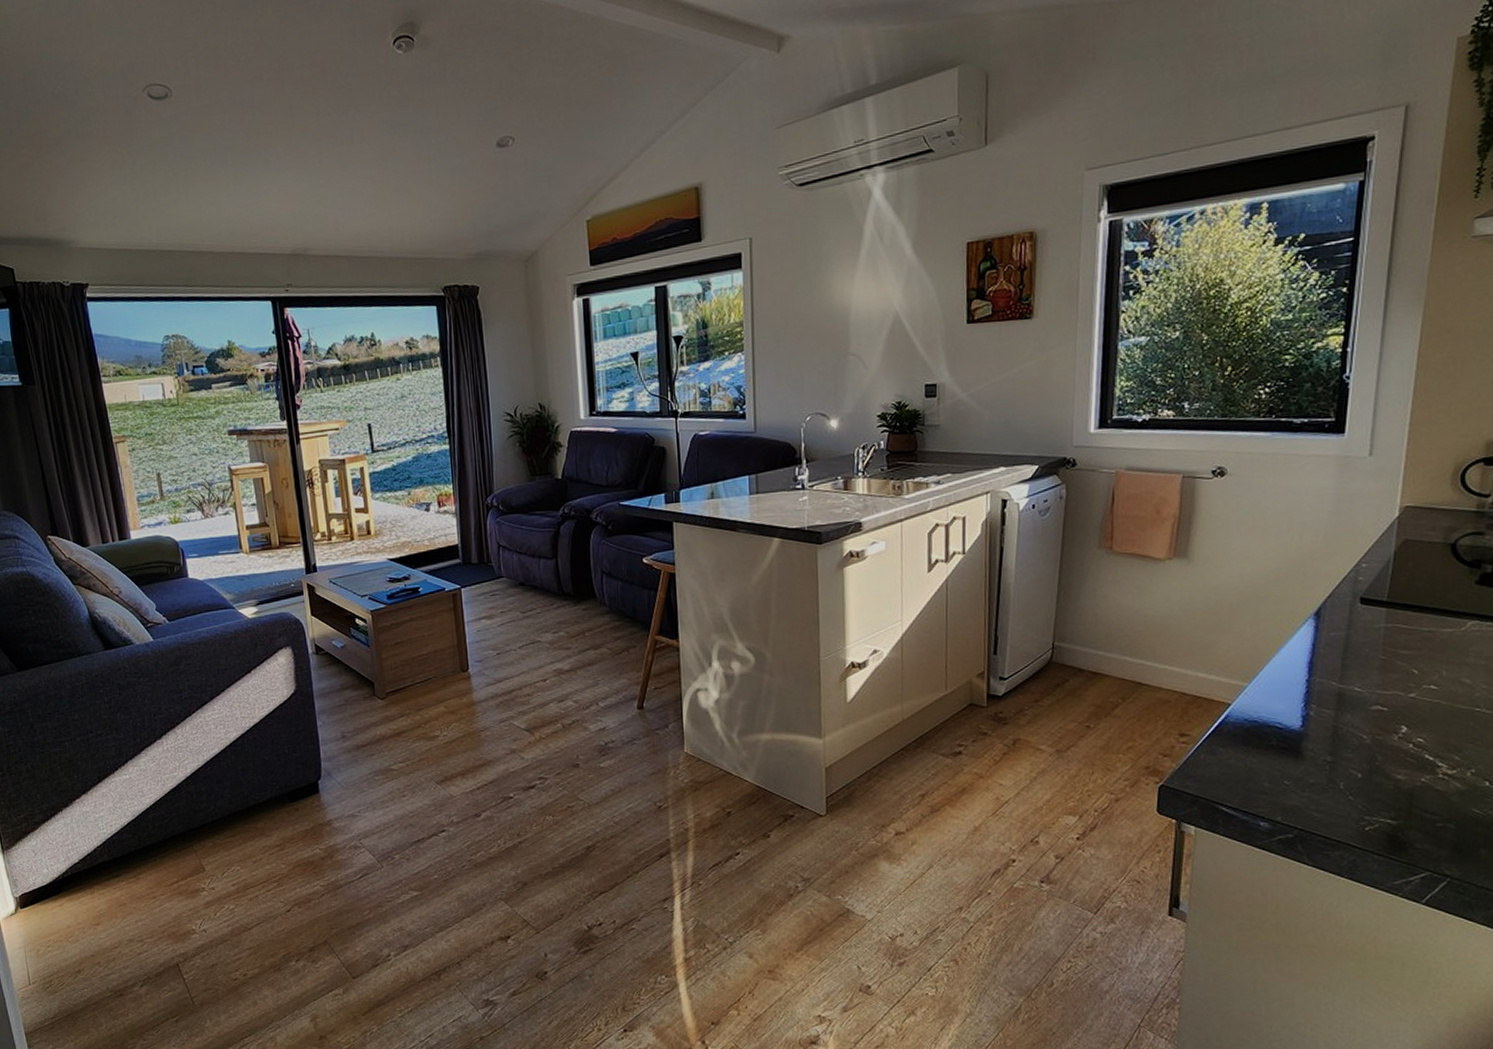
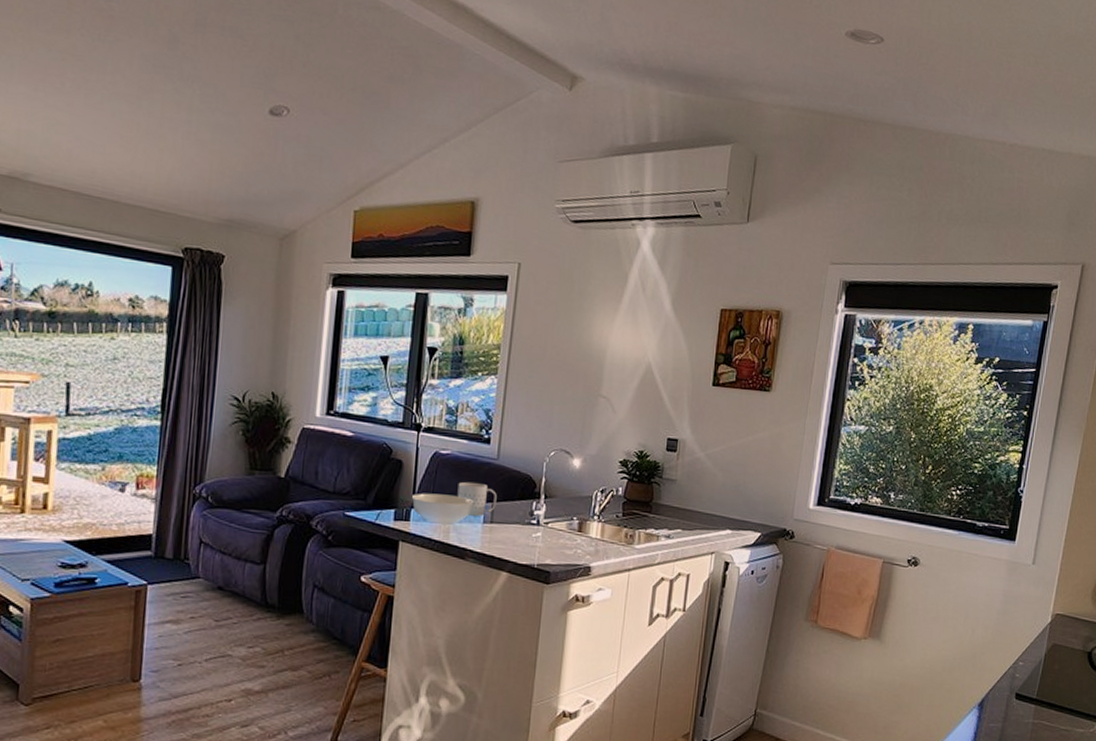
bowl: none [678,472,738,502] -> present [411,493,474,526]
mug: none [720,457,760,489] -> present [457,482,497,517]

